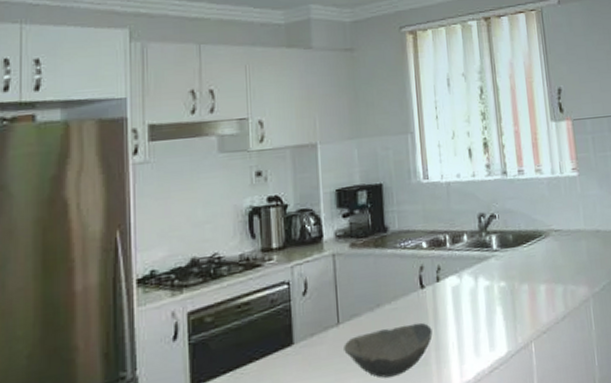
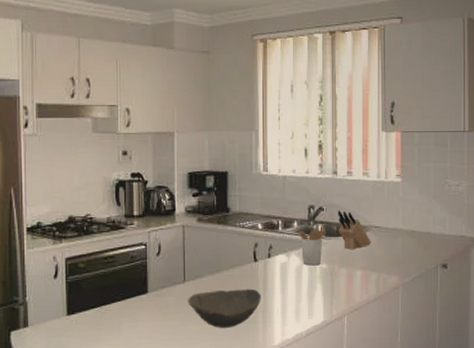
utensil holder: none [468,235,502,286] -> present [298,225,327,266]
knife block: none [511,215,553,261] -> present [337,210,371,249]

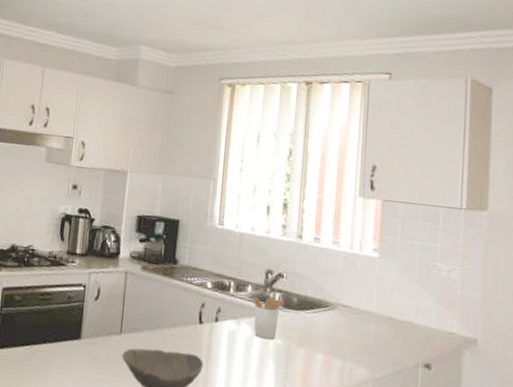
knife block: present [337,210,371,249] -> none [299,280,337,328]

